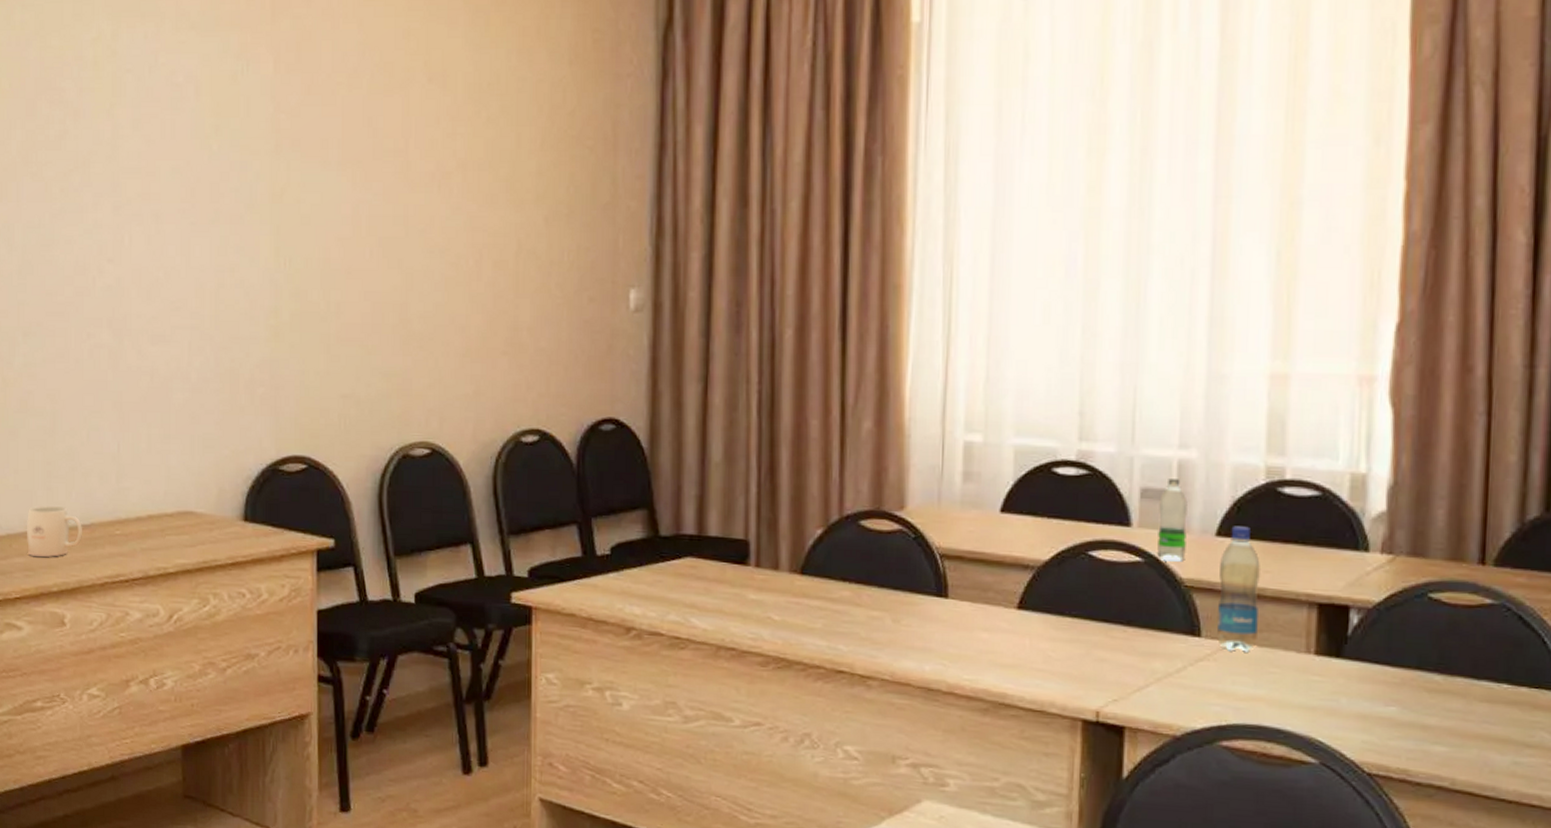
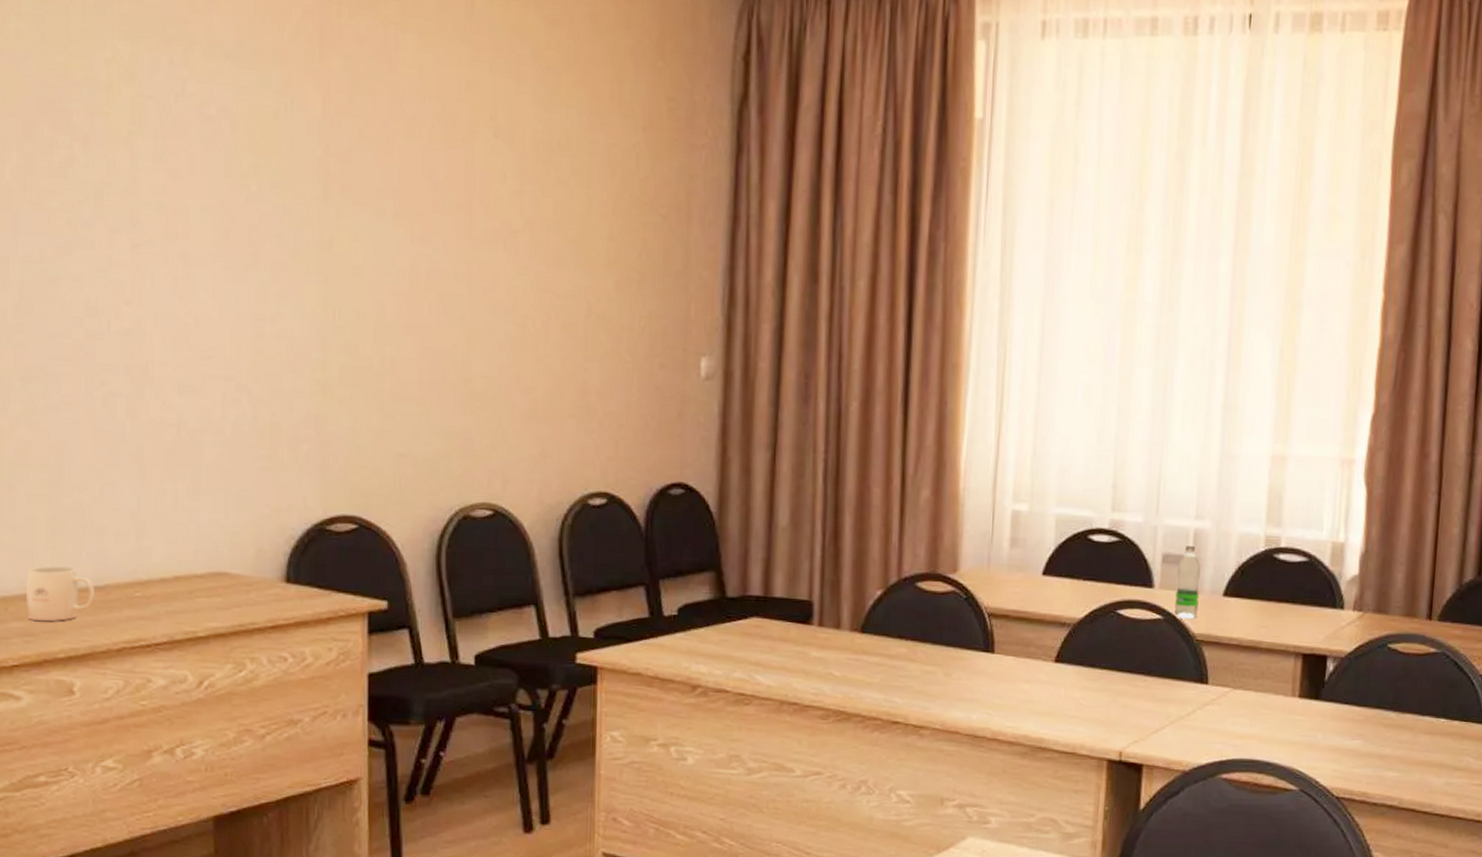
bottle: present [1217,526,1260,652] -> none [1221,587,1258,697]

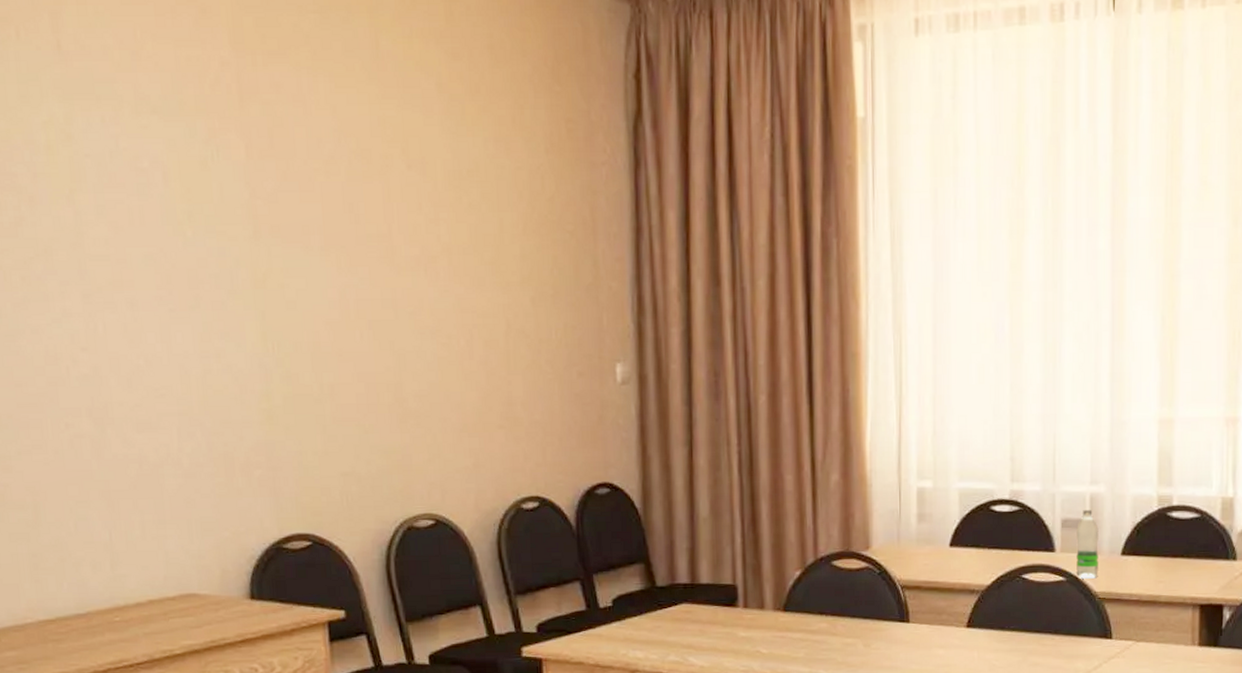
mug: present [25,566,95,622] -> none [14,598,79,650]

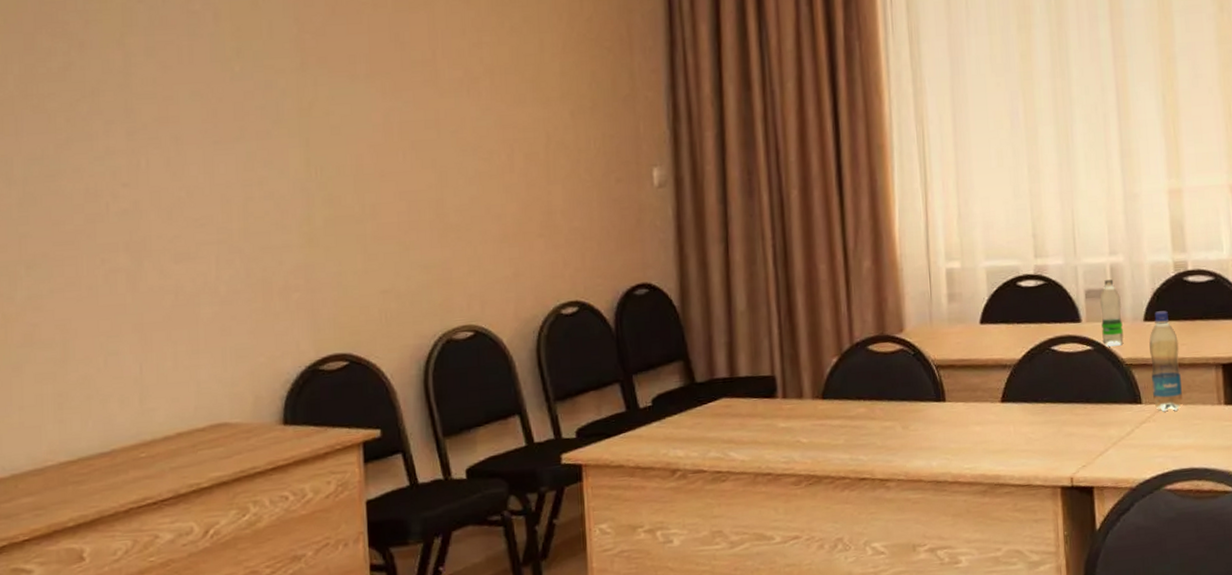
bottle: none [1125,546,1156,649] -> present [1149,310,1183,412]

